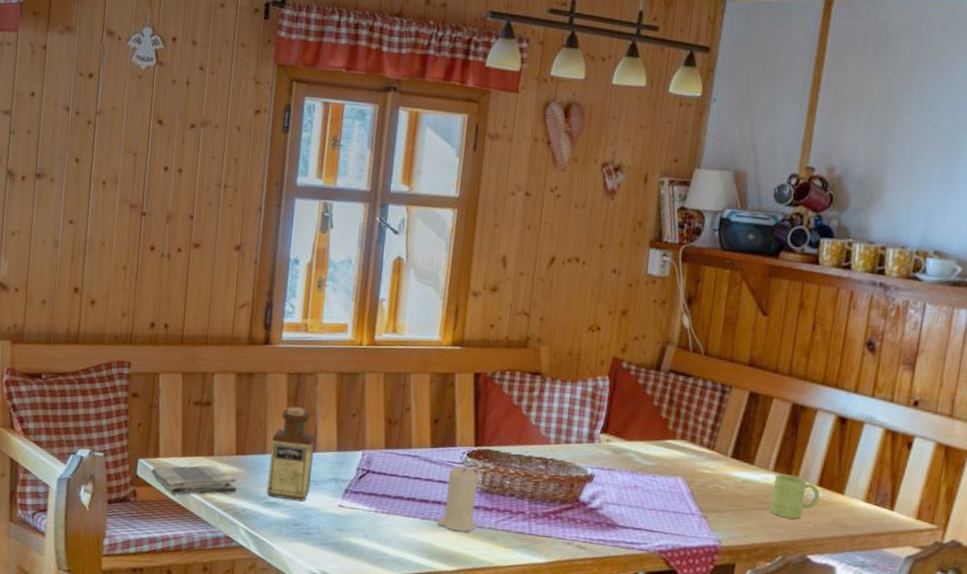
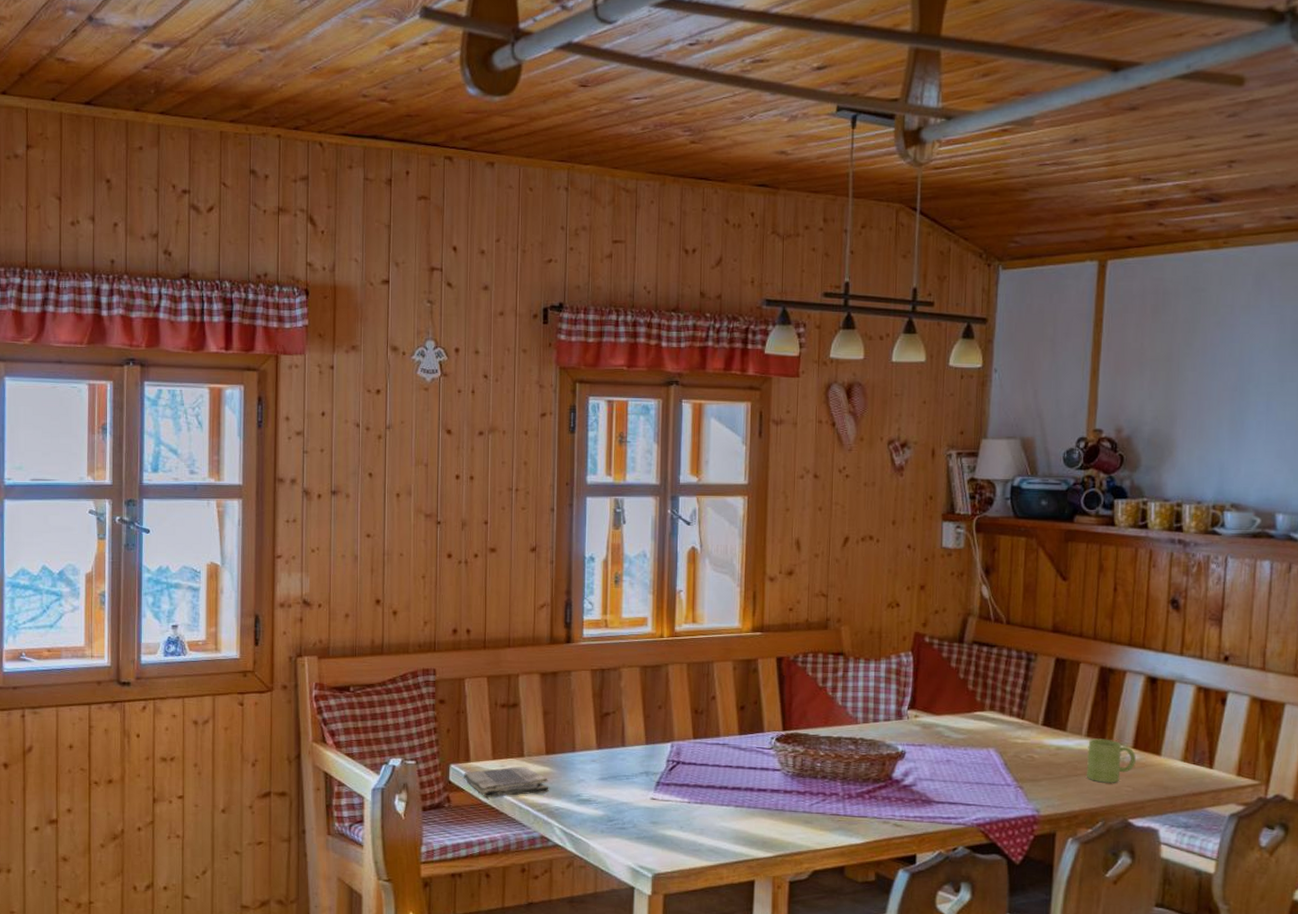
bottle: present [266,406,316,501] -> none [579,702,623,797]
candle: present [436,465,480,532] -> none [750,751,791,817]

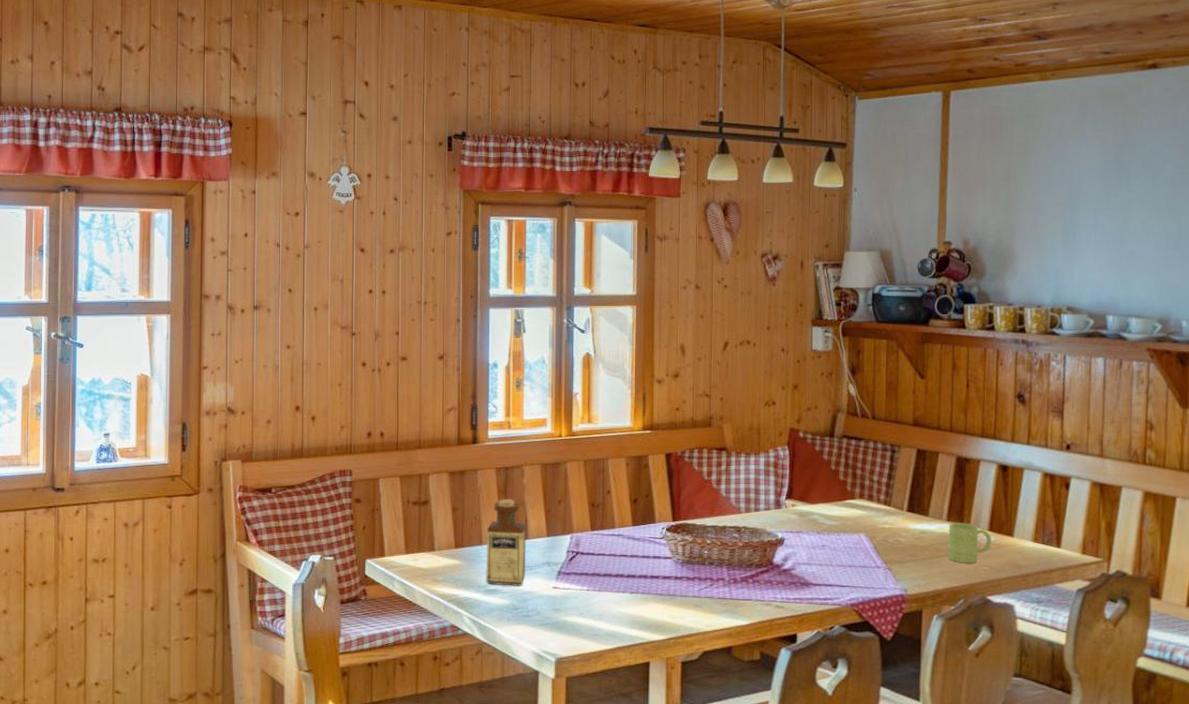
dish towel: present [464,766,549,798] -> none [379,559,458,590]
bottle: none [579,702,623,797] -> present [486,498,526,586]

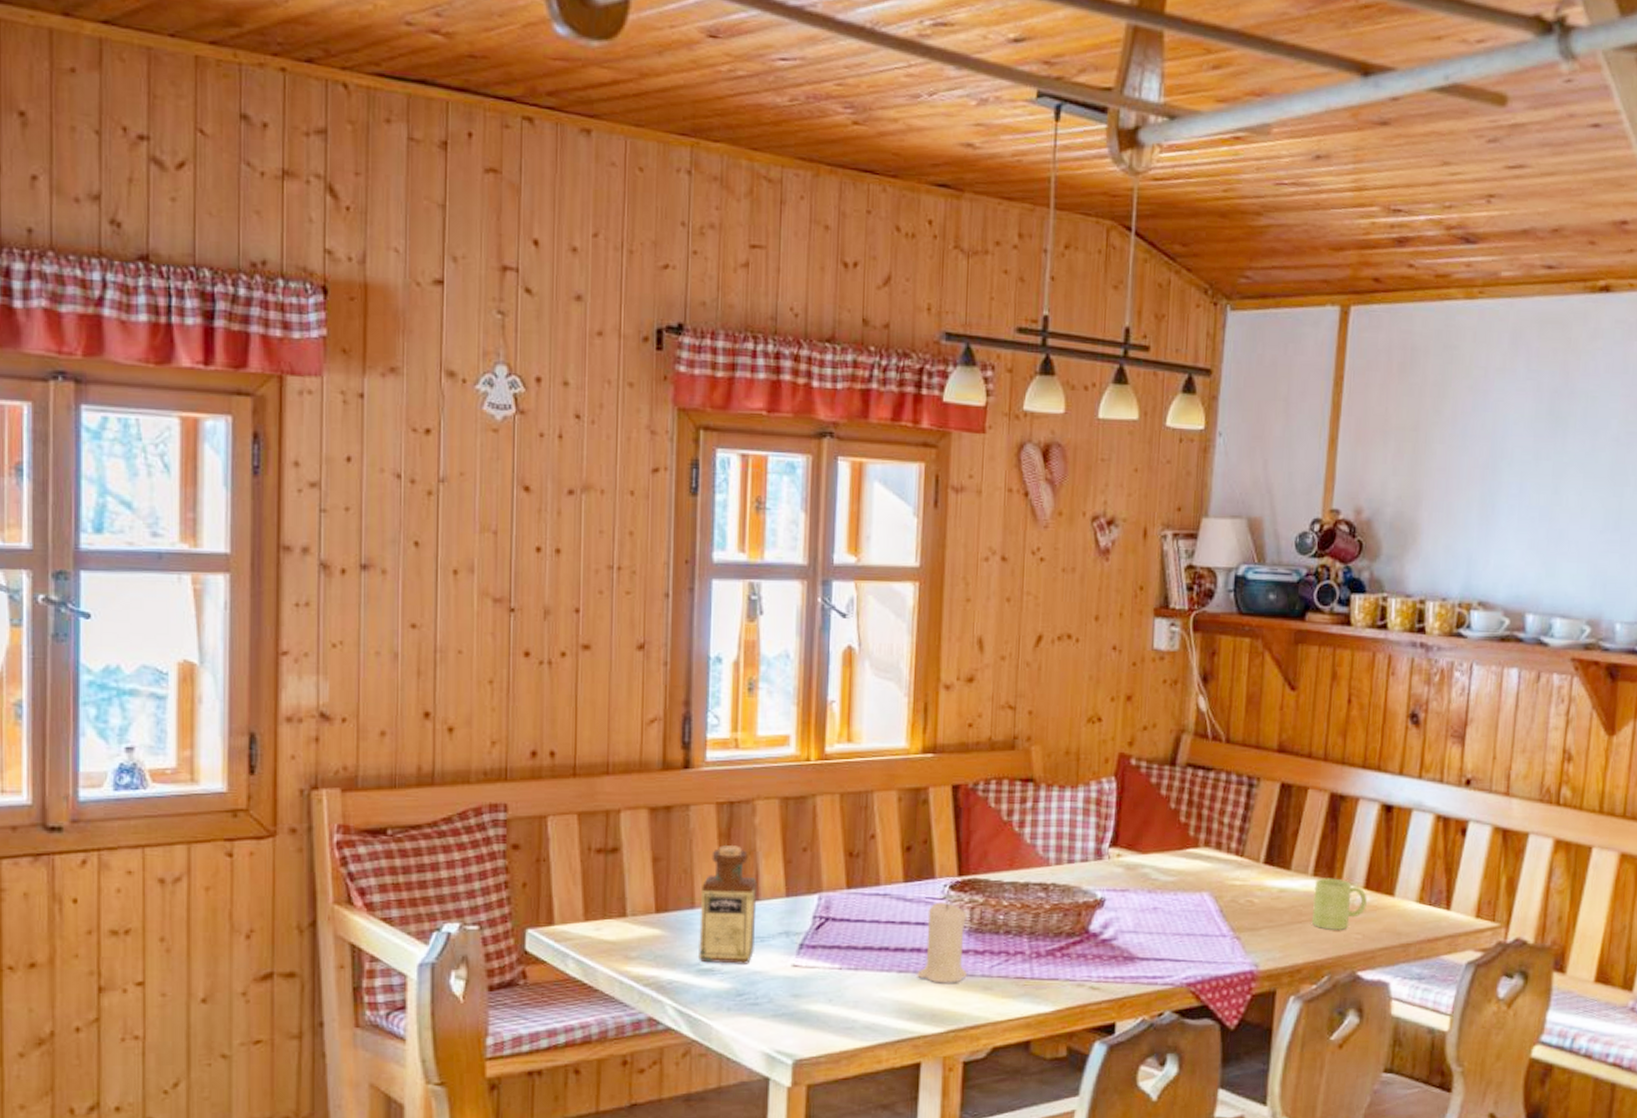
candle: none [644,540,682,602] -> present [917,901,967,983]

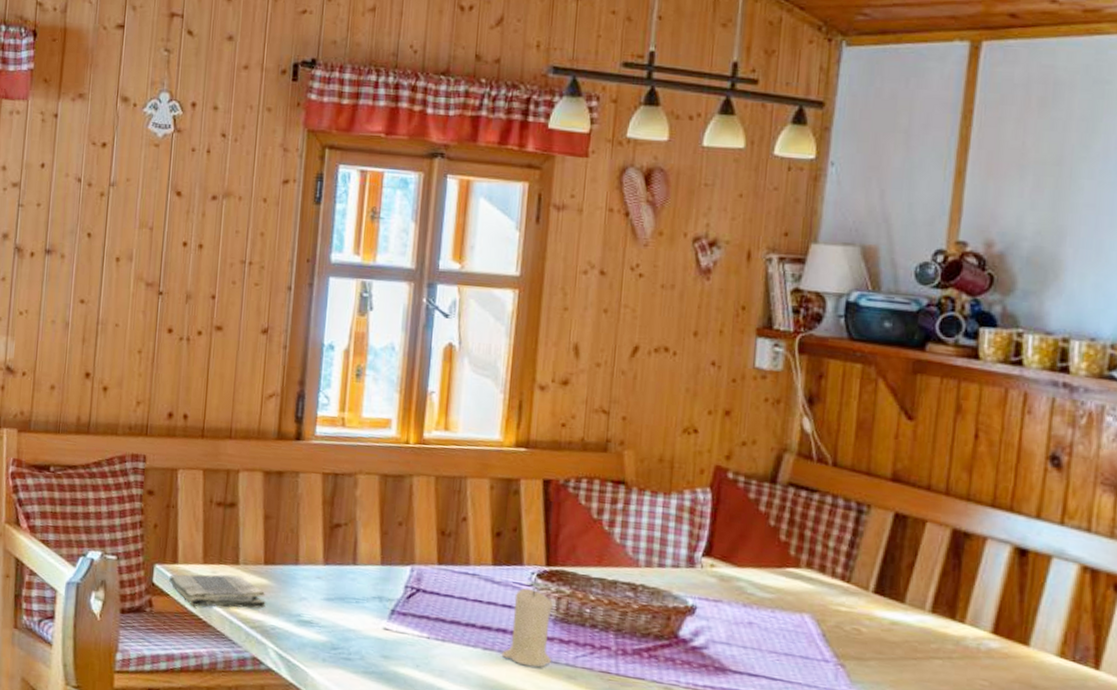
dish towel: none [545,928,660,971] -> present [169,574,266,609]
bottle: present [699,844,757,964] -> none [299,511,356,622]
mug: present [1312,878,1367,930] -> none [929,616,996,674]

